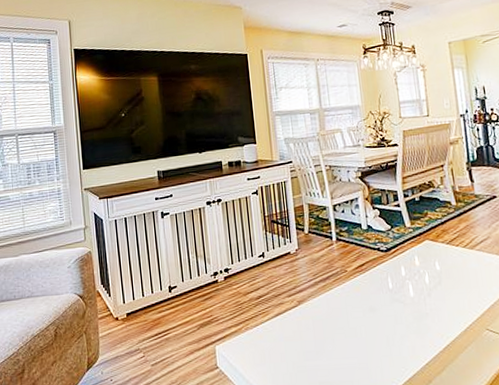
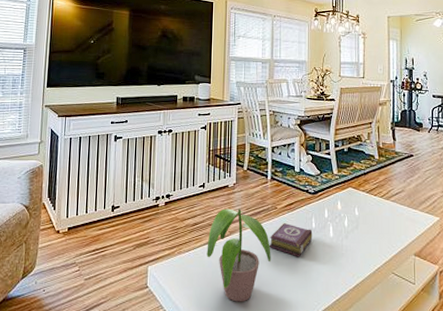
potted plant: none [275,276,347,375] -> present [206,208,271,302]
book: none [343,286,391,322] -> present [269,223,313,257]

